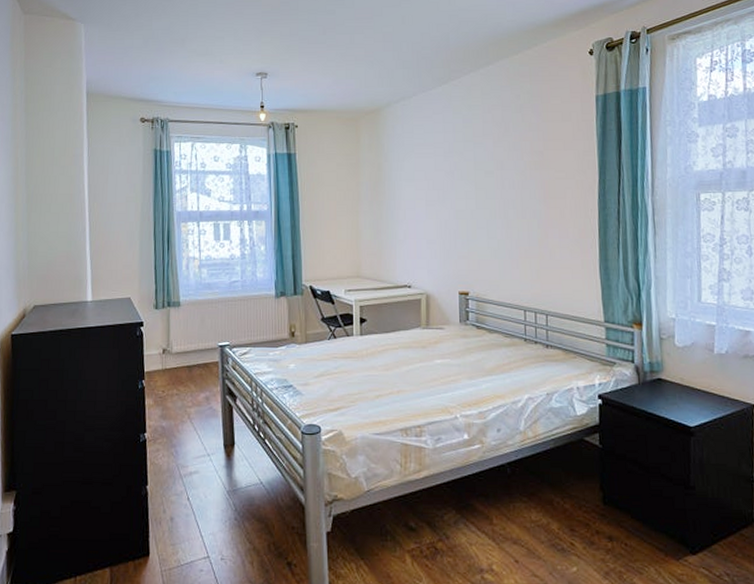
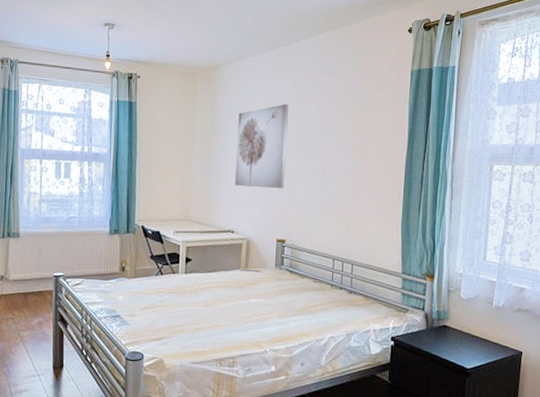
wall art: none [407,142,463,236] -> present [234,103,289,188]

